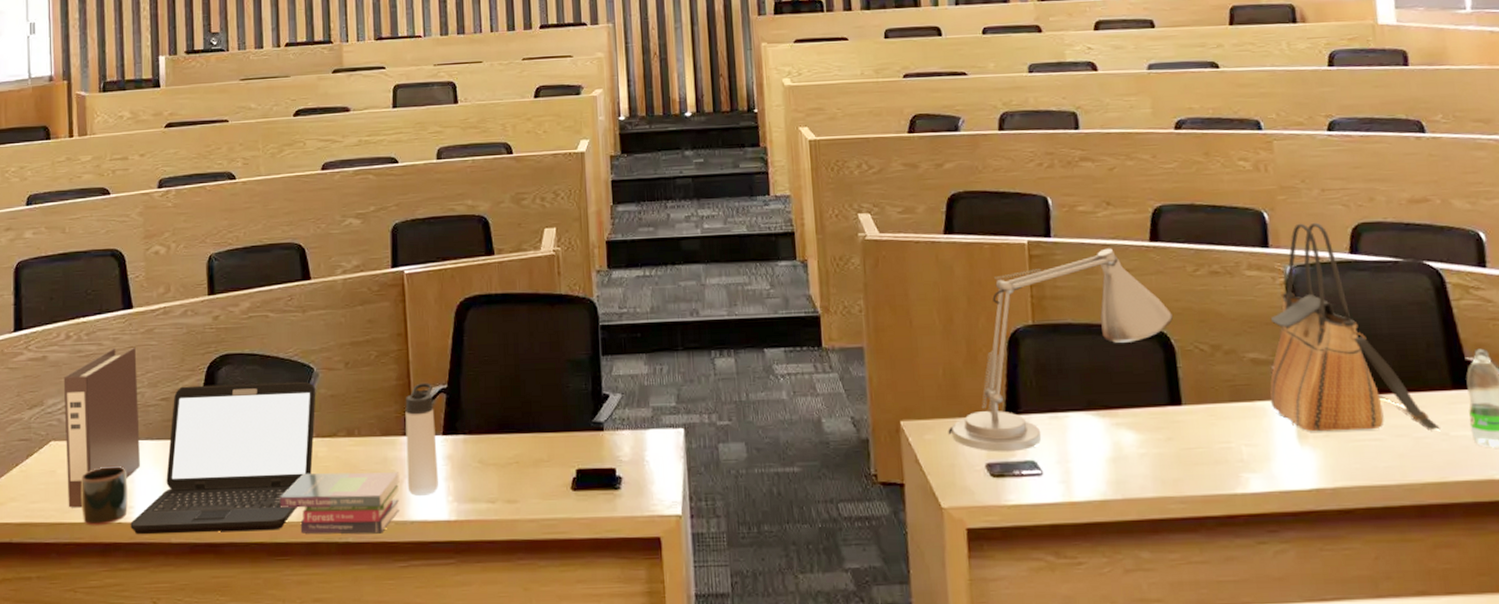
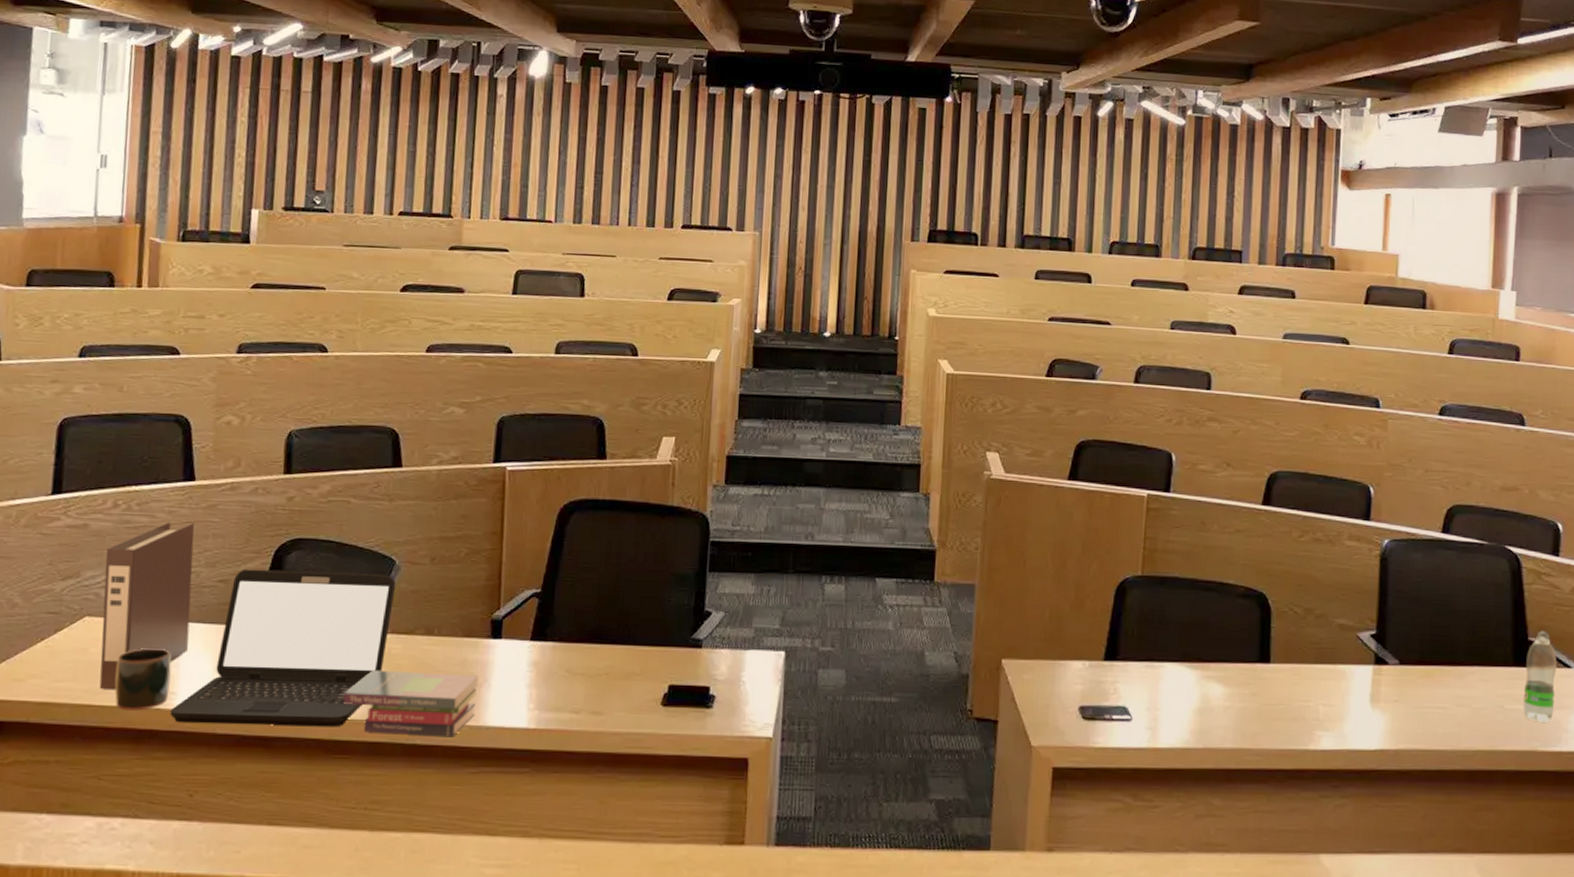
thermos bottle: present [405,382,438,497] -> none [486,585,525,702]
desk lamp: present [948,248,1173,452] -> none [1047,508,1273,697]
tote bag: present [1270,222,1440,432] -> none [1351,500,1497,702]

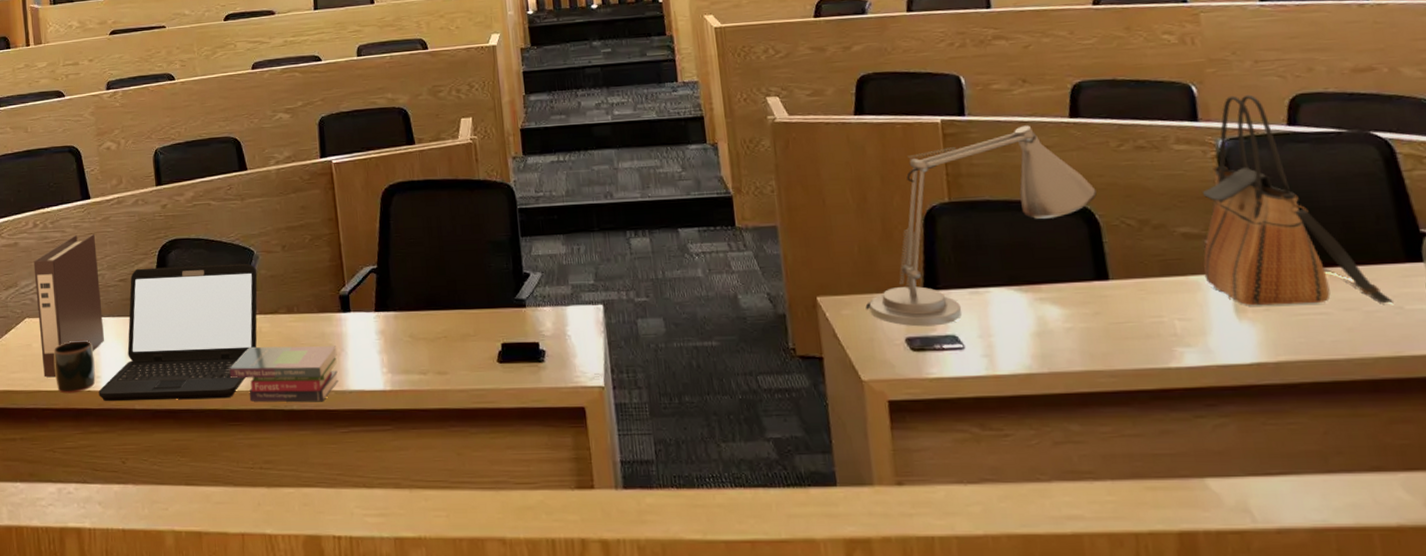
desk lamp: none [1047,508,1273,697] -> present [865,125,1097,327]
tote bag: none [1351,500,1497,702] -> present [1202,94,1393,306]

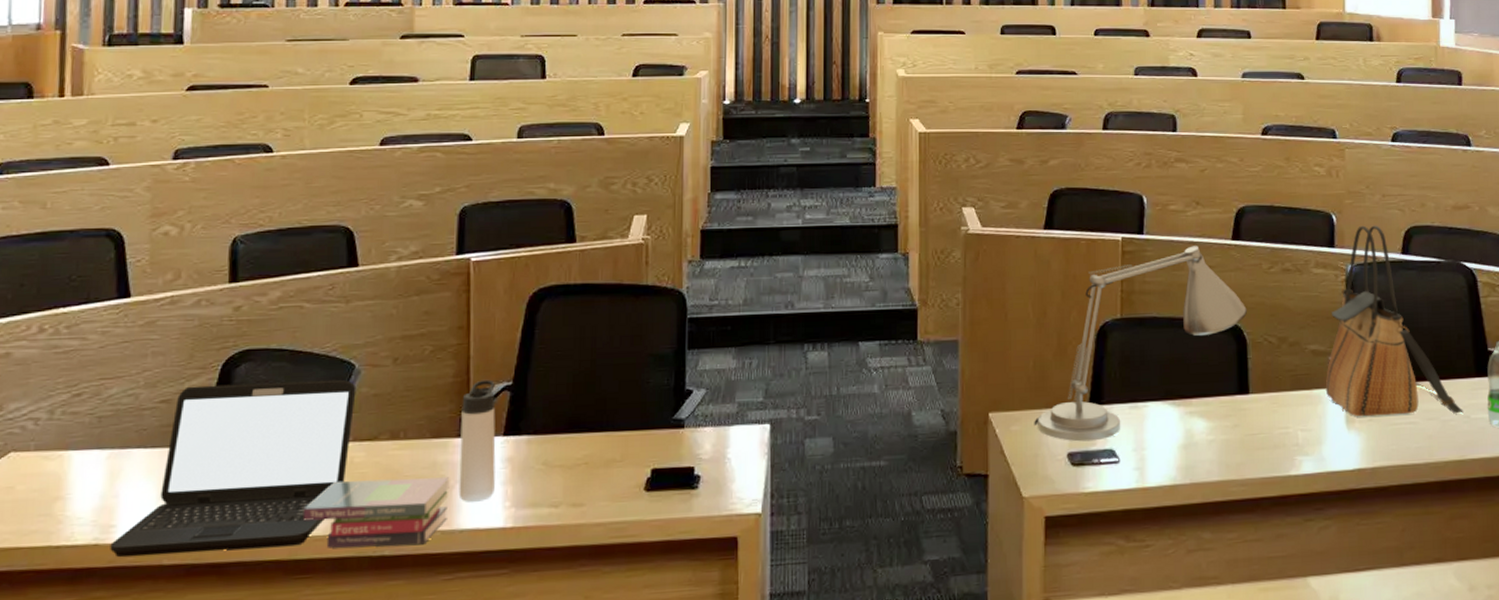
binder: present [33,233,105,378] -> none [28,341,132,530]
mug: present [53,339,96,394] -> none [45,478,110,550]
thermos bottle: none [338,263,373,369] -> present [458,379,496,504]

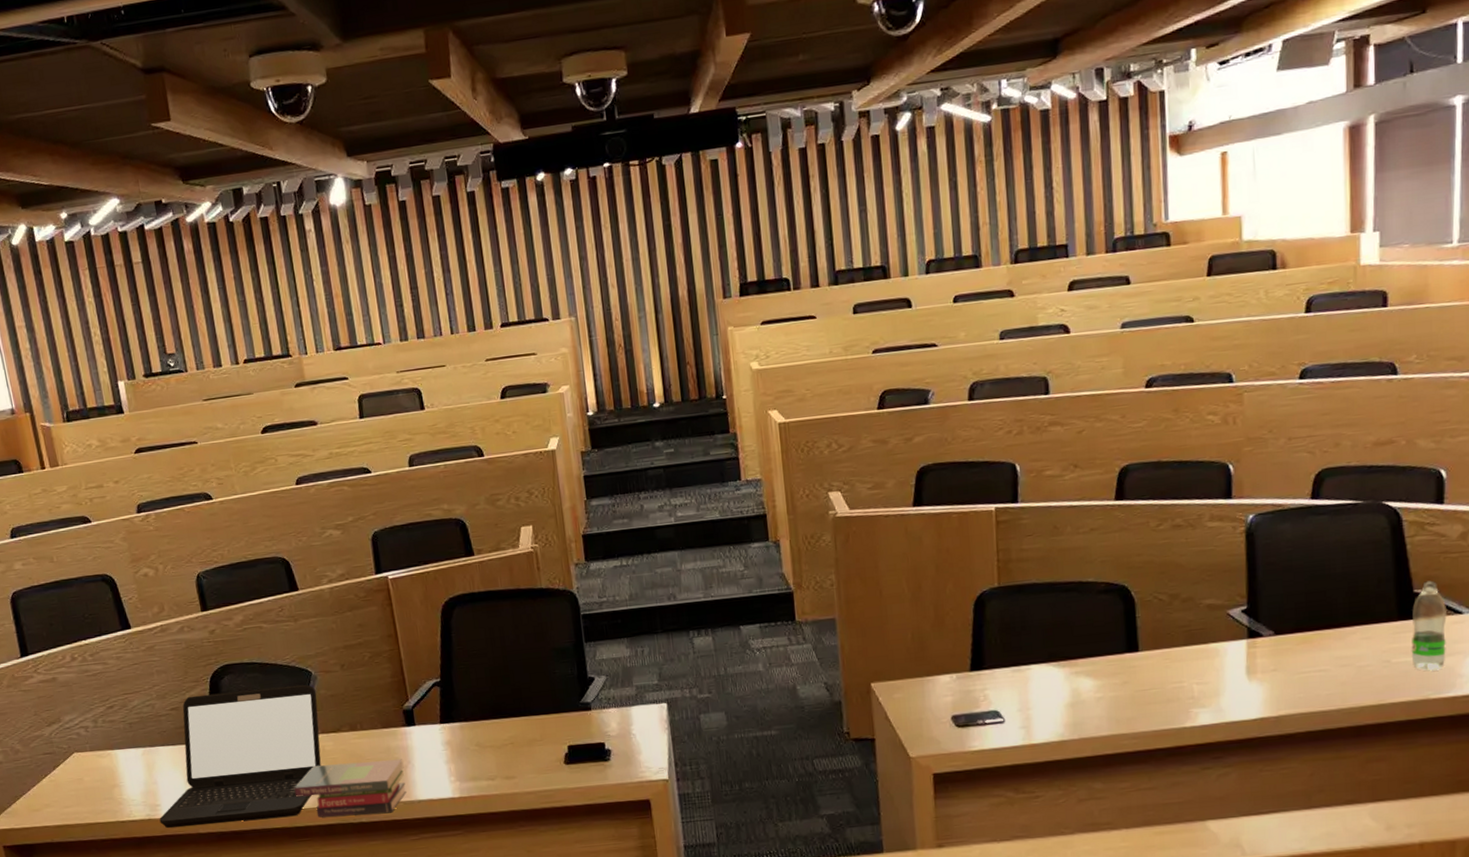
thermos bottle: present [458,379,496,504] -> none [401,678,441,779]
desk lamp: present [1034,246,1247,442] -> none [916,509,1134,705]
tote bag: present [1325,225,1463,417] -> none [1223,471,1383,668]

